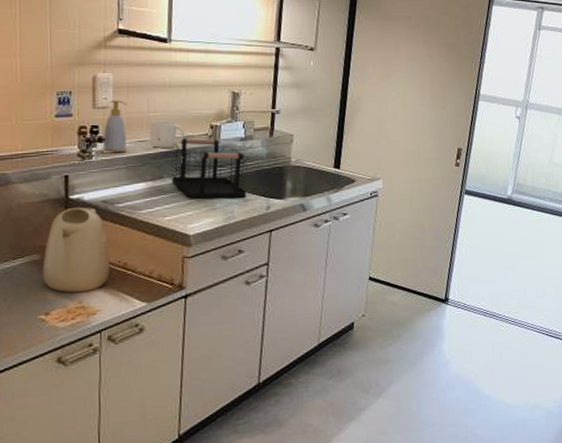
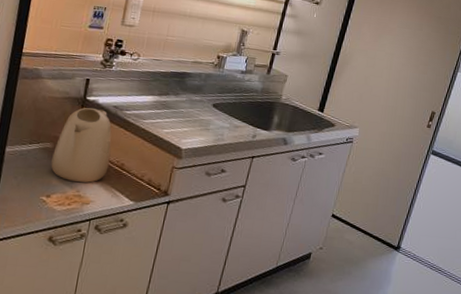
soap bottle: present [102,100,128,153] -> none [122,20,151,67]
mug: present [149,120,184,149] -> none [163,43,195,70]
dish rack: present [171,137,249,199] -> none [175,62,245,124]

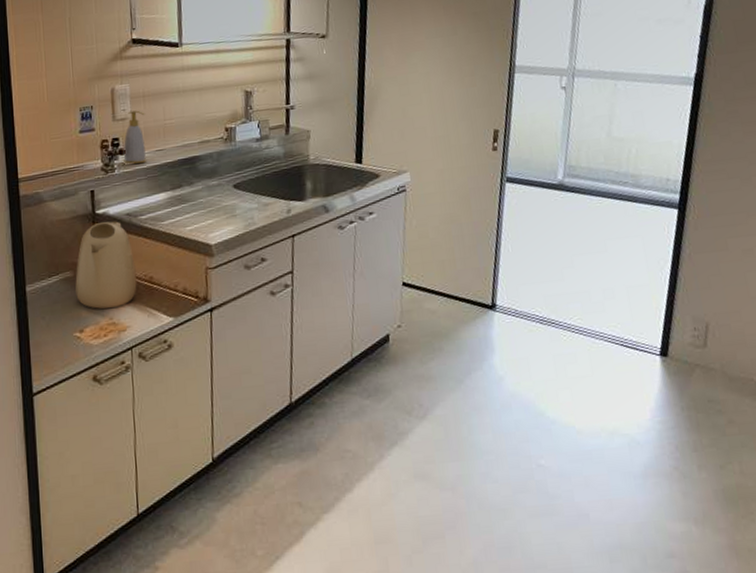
soap bottle: none [122,20,151,67] -> present [123,110,146,165]

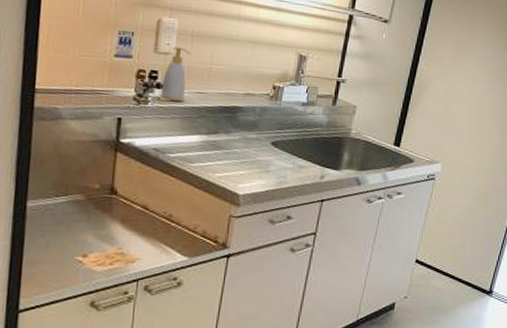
kettle: present [75,220,137,310] -> none [84,151,156,239]

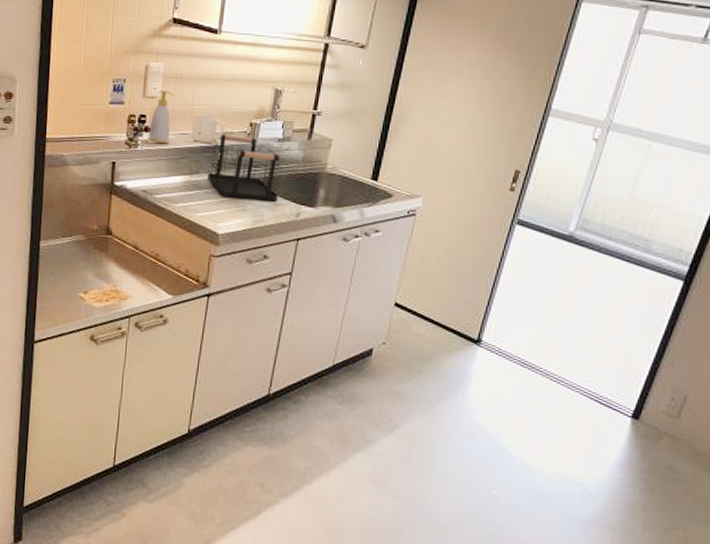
mug: none [209,73,245,104] -> present [191,114,224,144]
dish rack: none [227,95,308,164] -> present [207,133,284,202]

